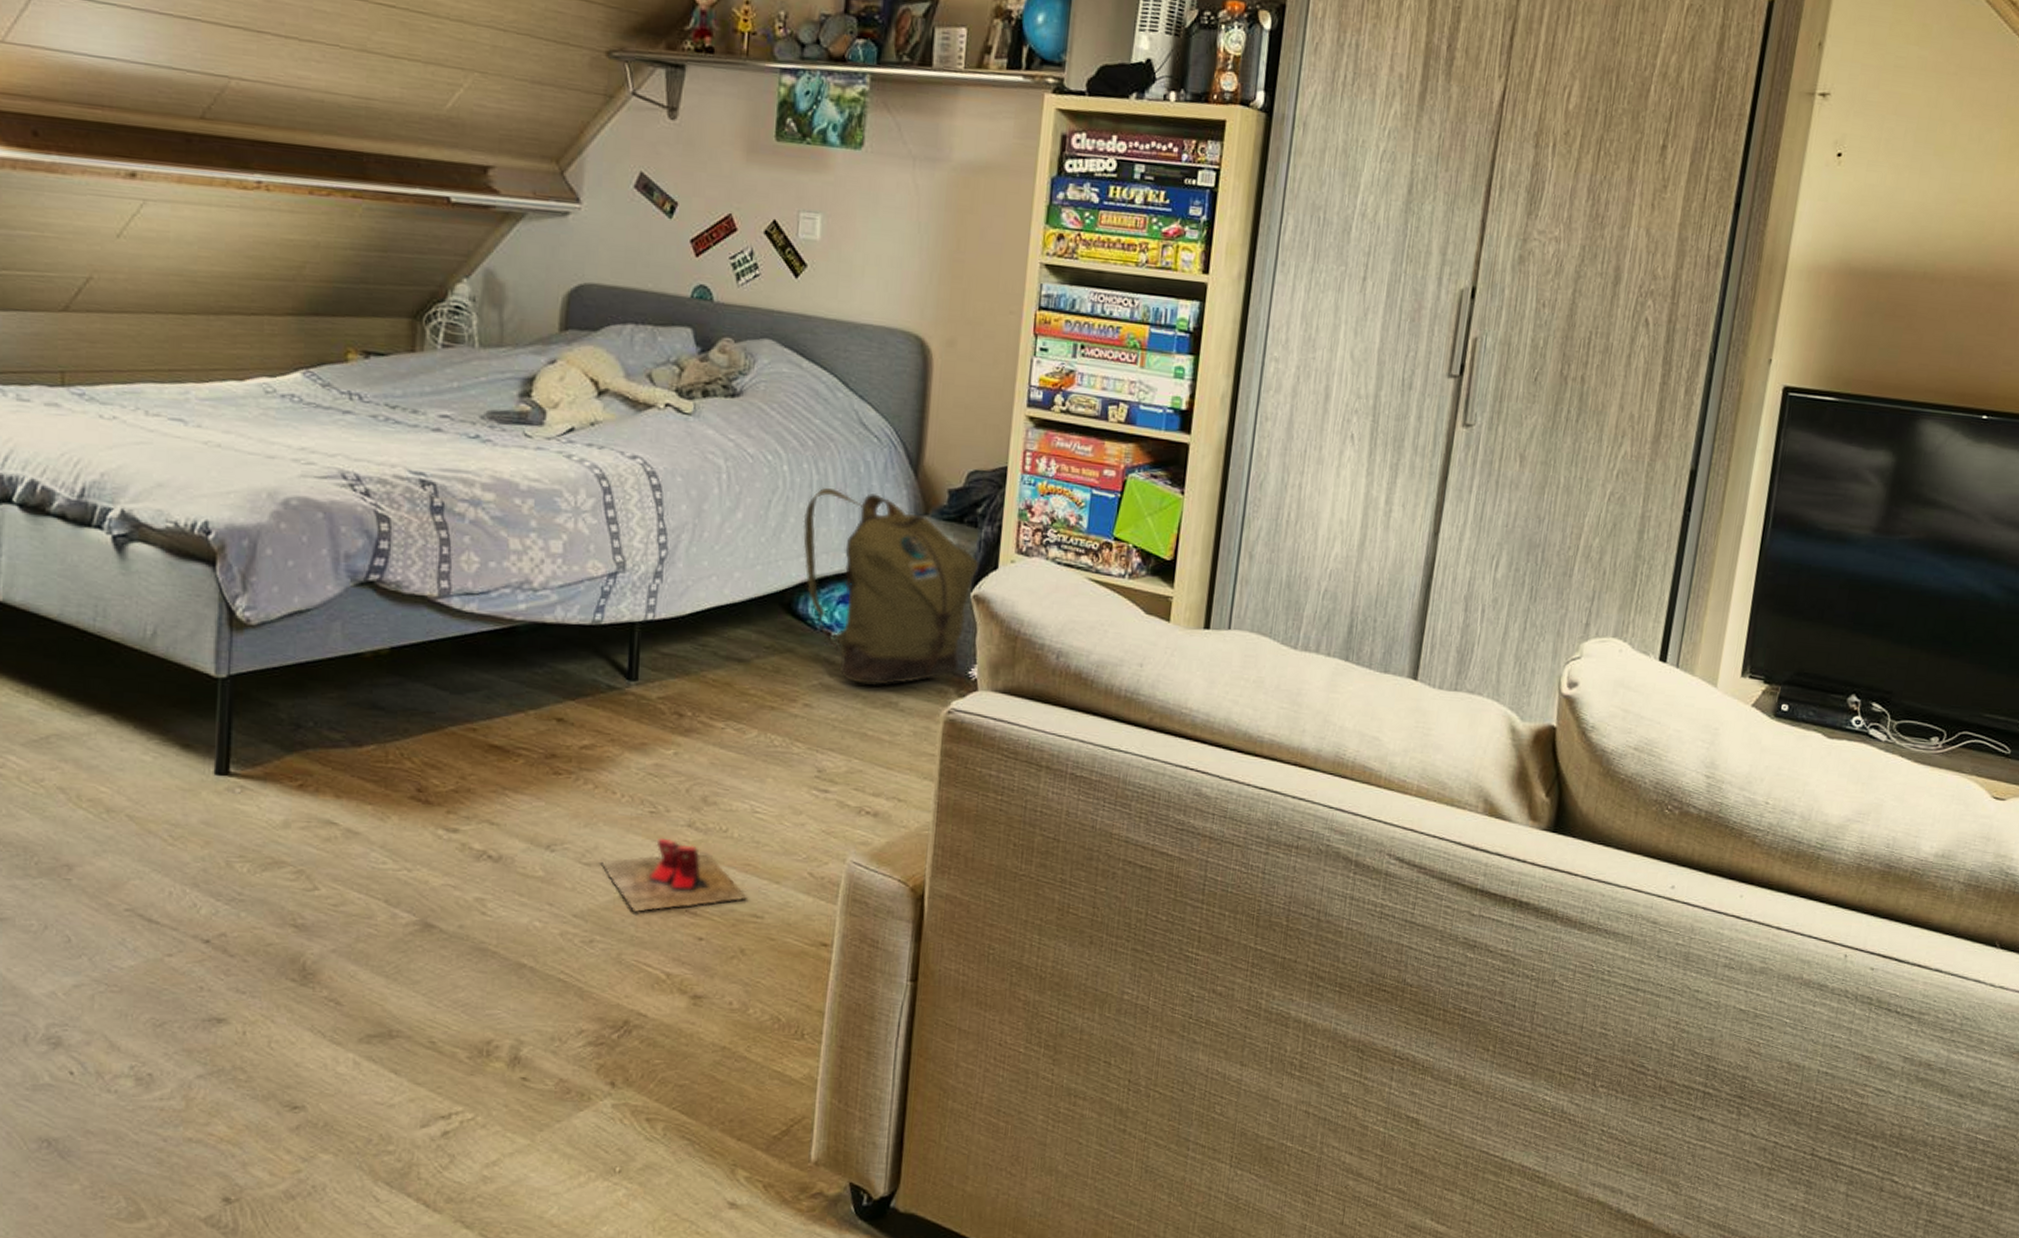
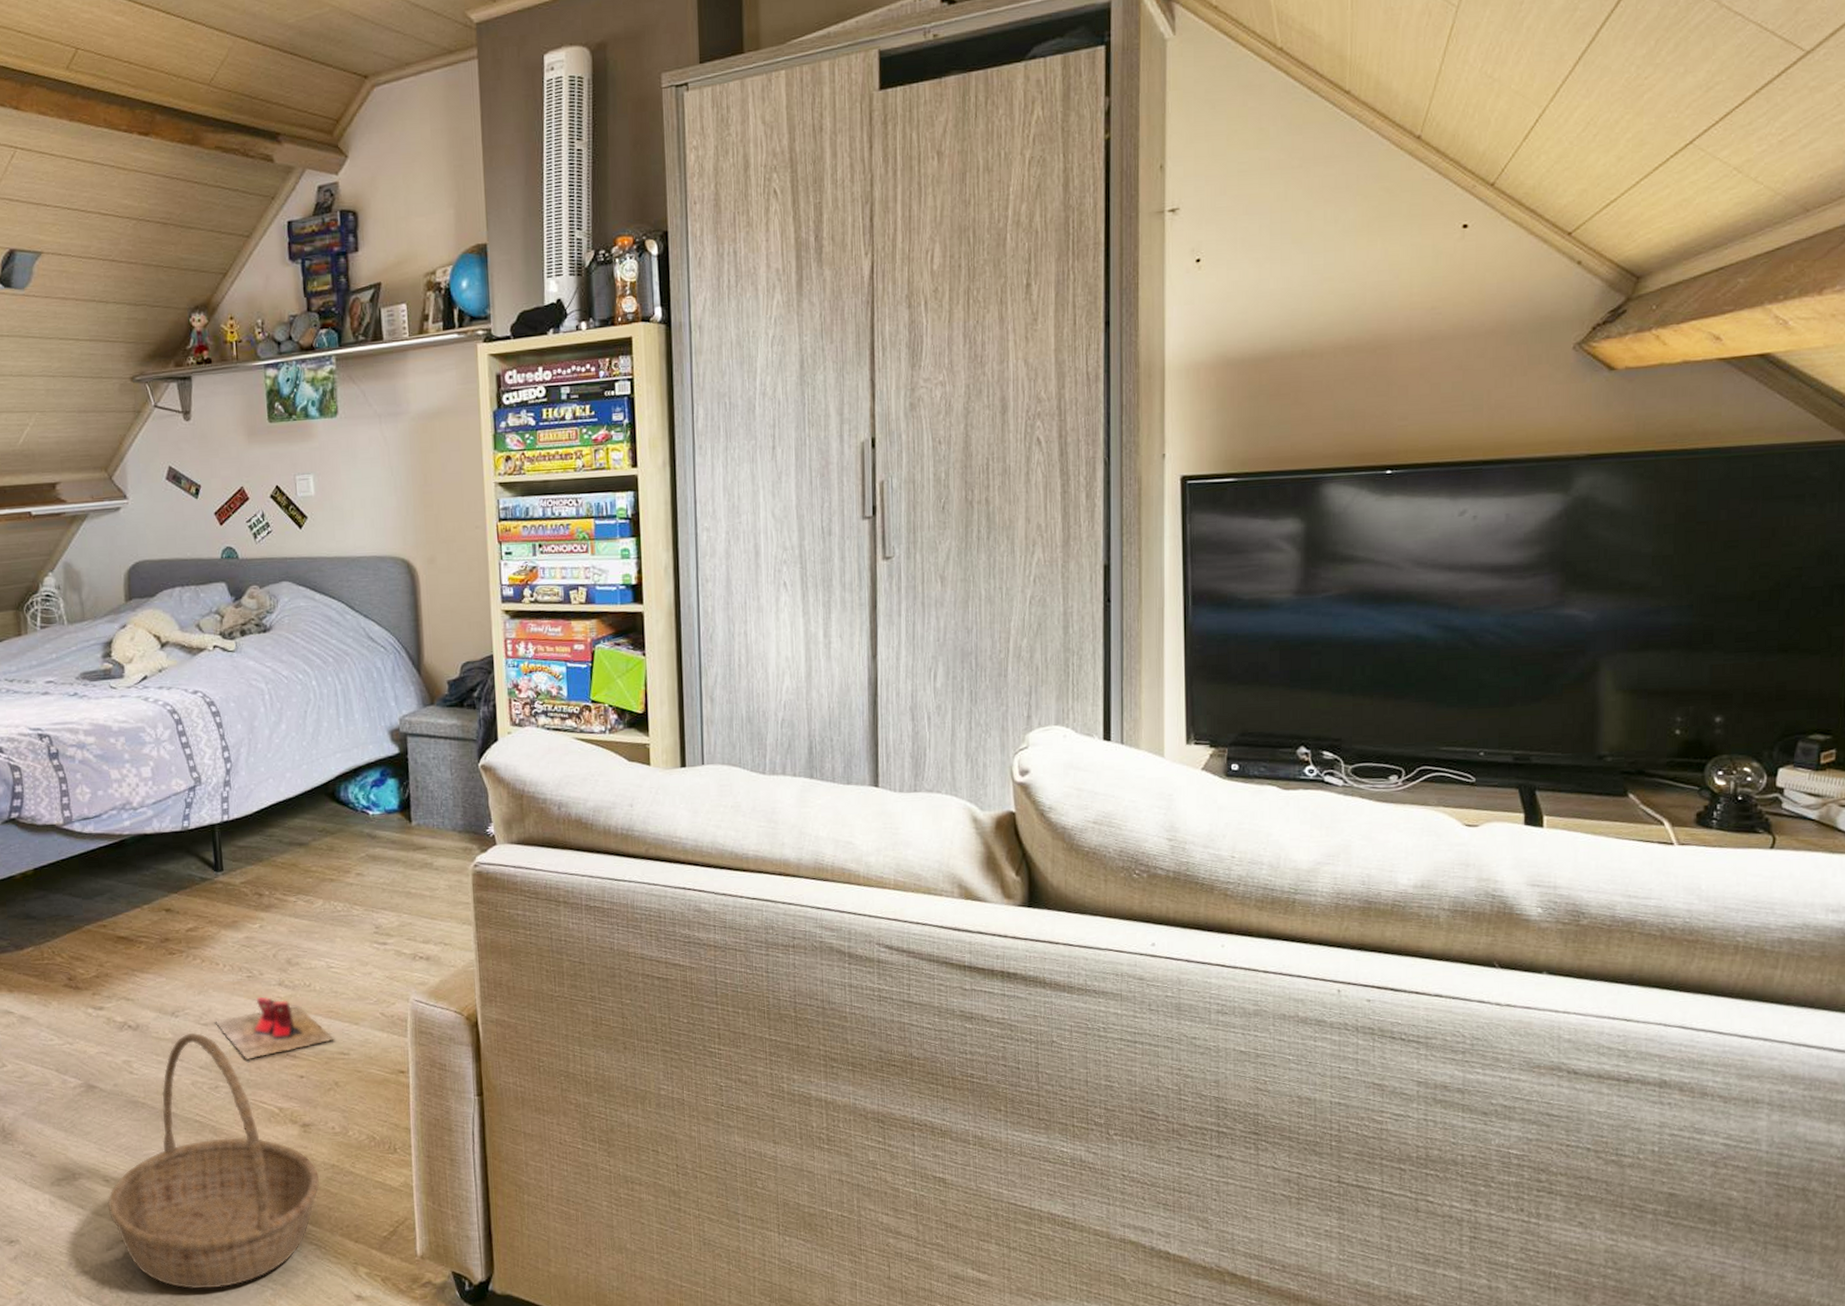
basket: none [429,872,704,1183] -> present [107,1032,320,1289]
backpack: present [803,487,979,686] -> none [334,693,482,851]

